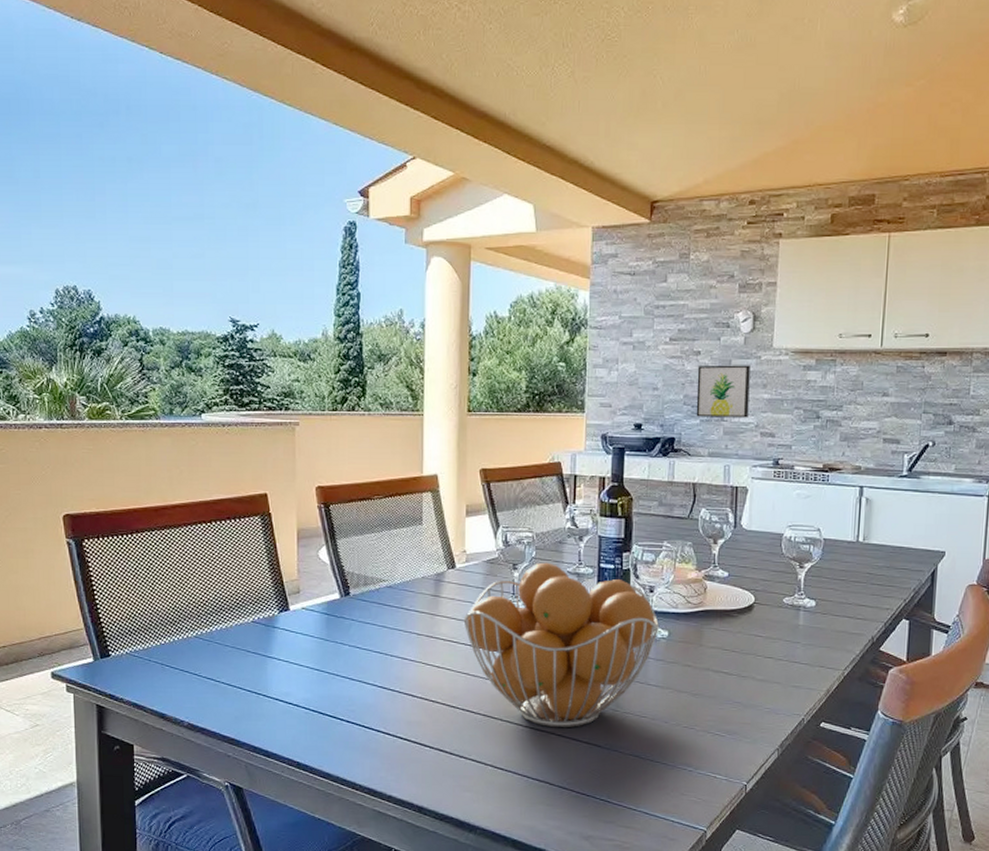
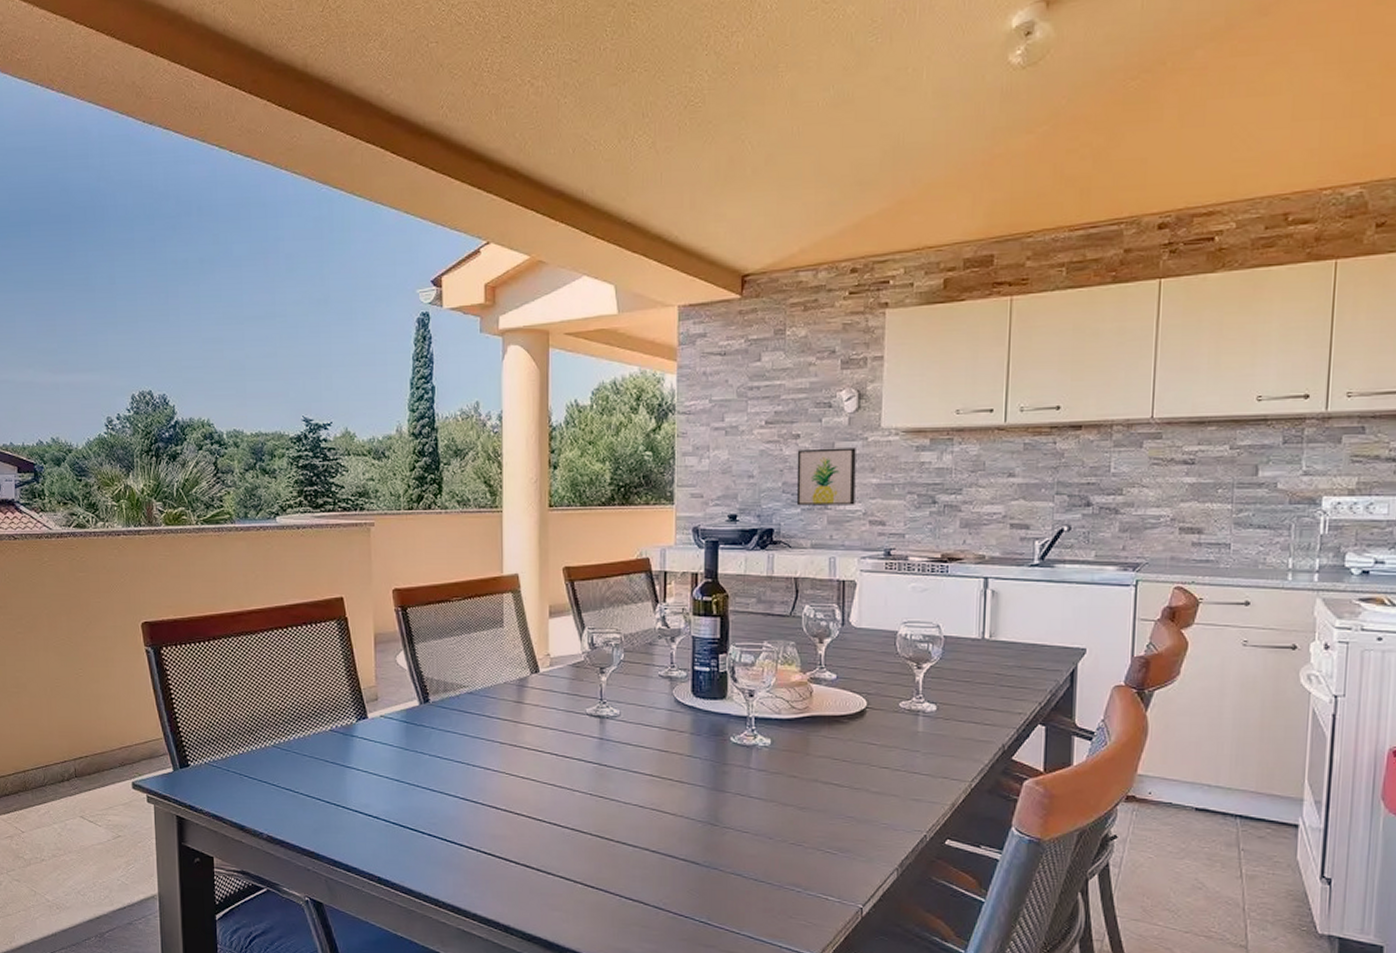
fruit basket: present [463,562,660,727] -> none [548,665,762,843]

